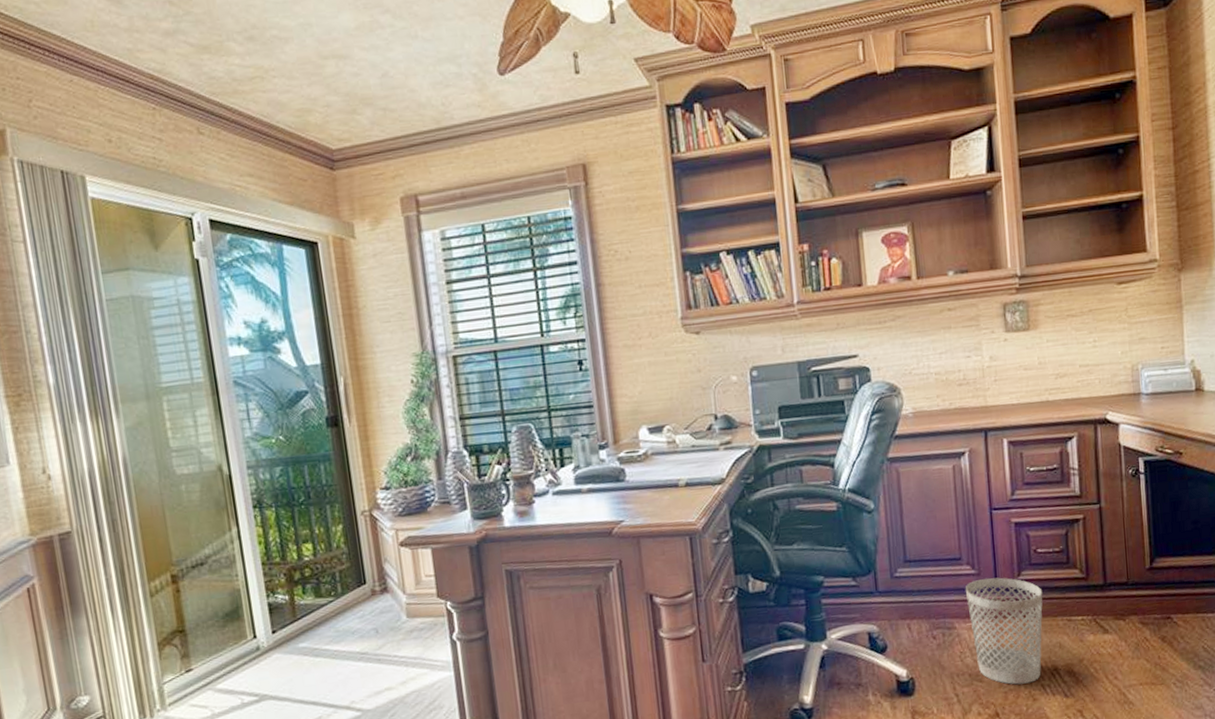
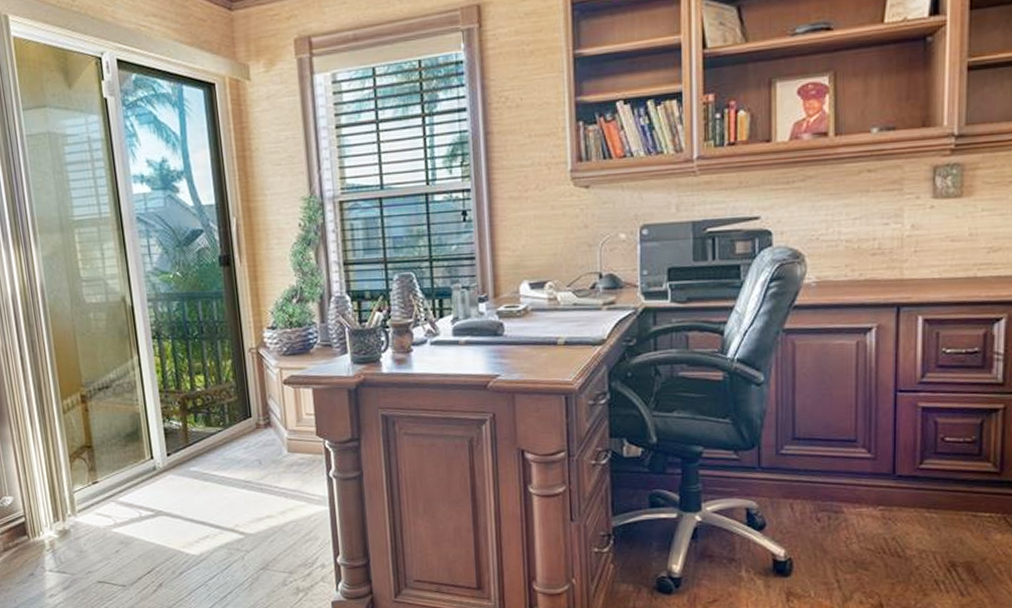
wastebasket: present [965,577,1043,685] -> none [857,464,947,577]

